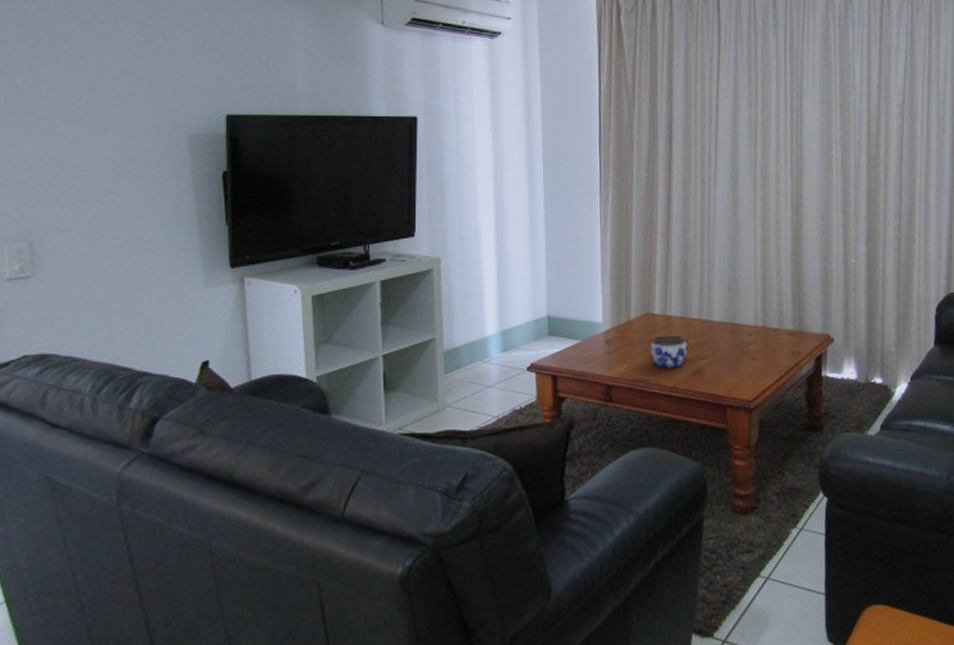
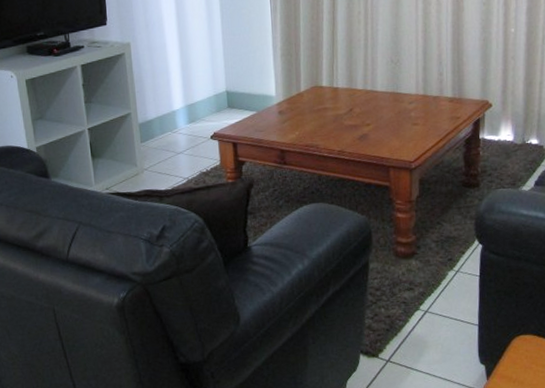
jar: present [650,334,688,368] -> none [319,104,353,135]

